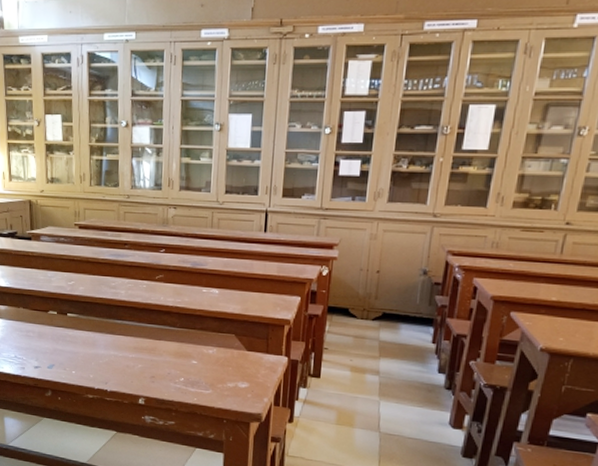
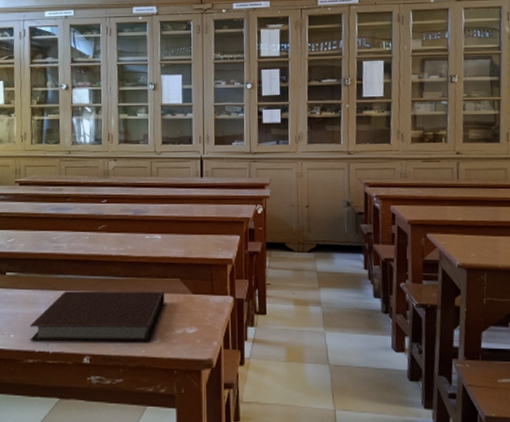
notebook: none [89,336,220,392] -> present [30,291,165,342]

